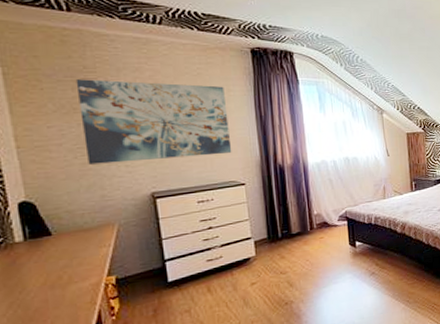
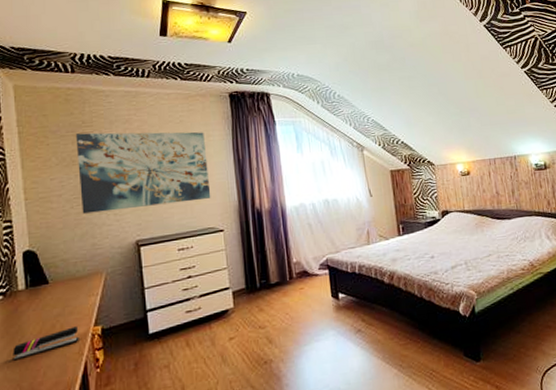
stapler: none [12,277,91,313] -> present [13,326,79,361]

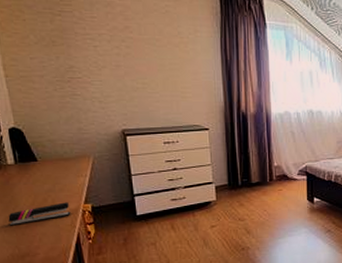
wall art: present [75,131,211,214] -> none [53,12,197,98]

